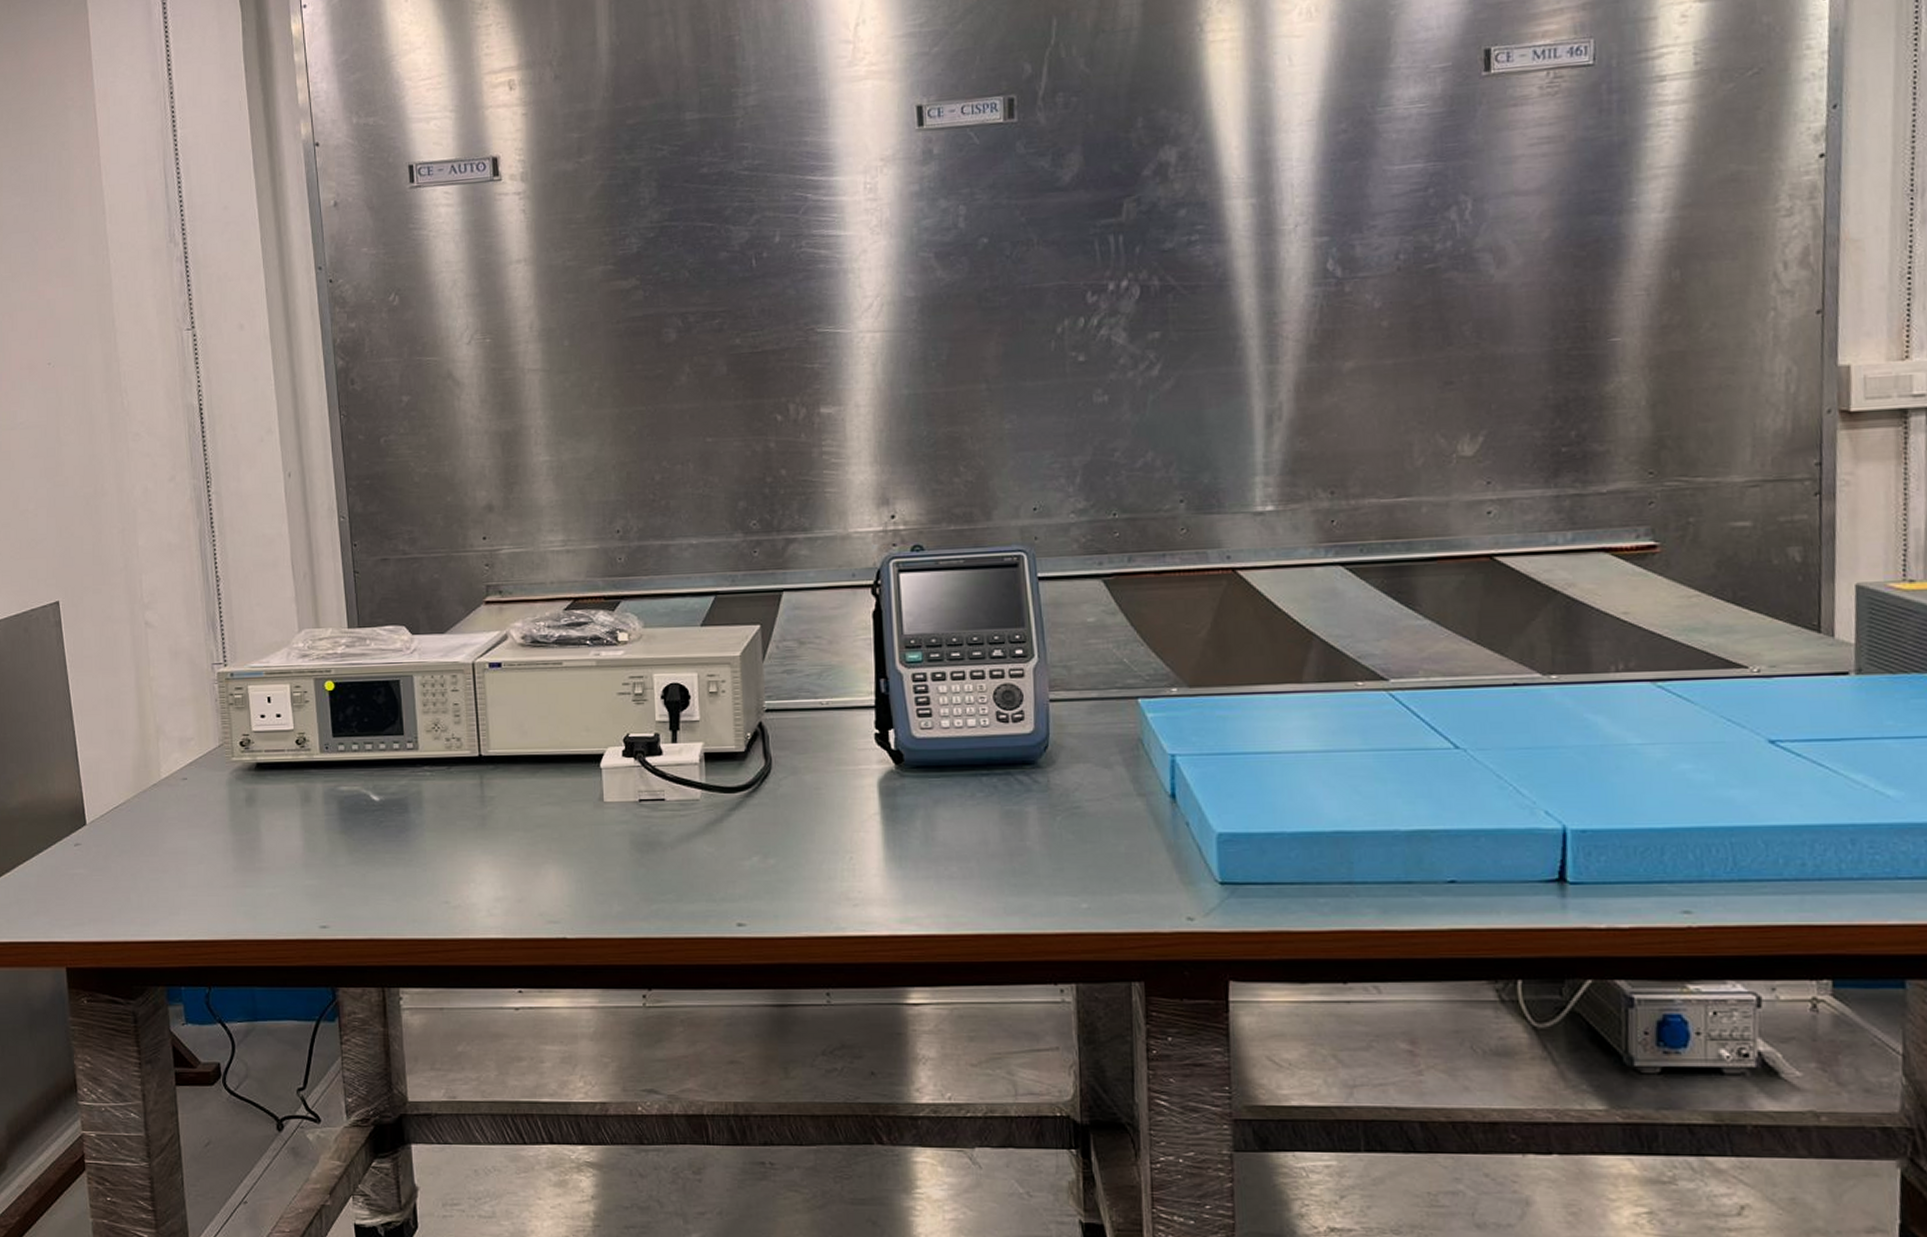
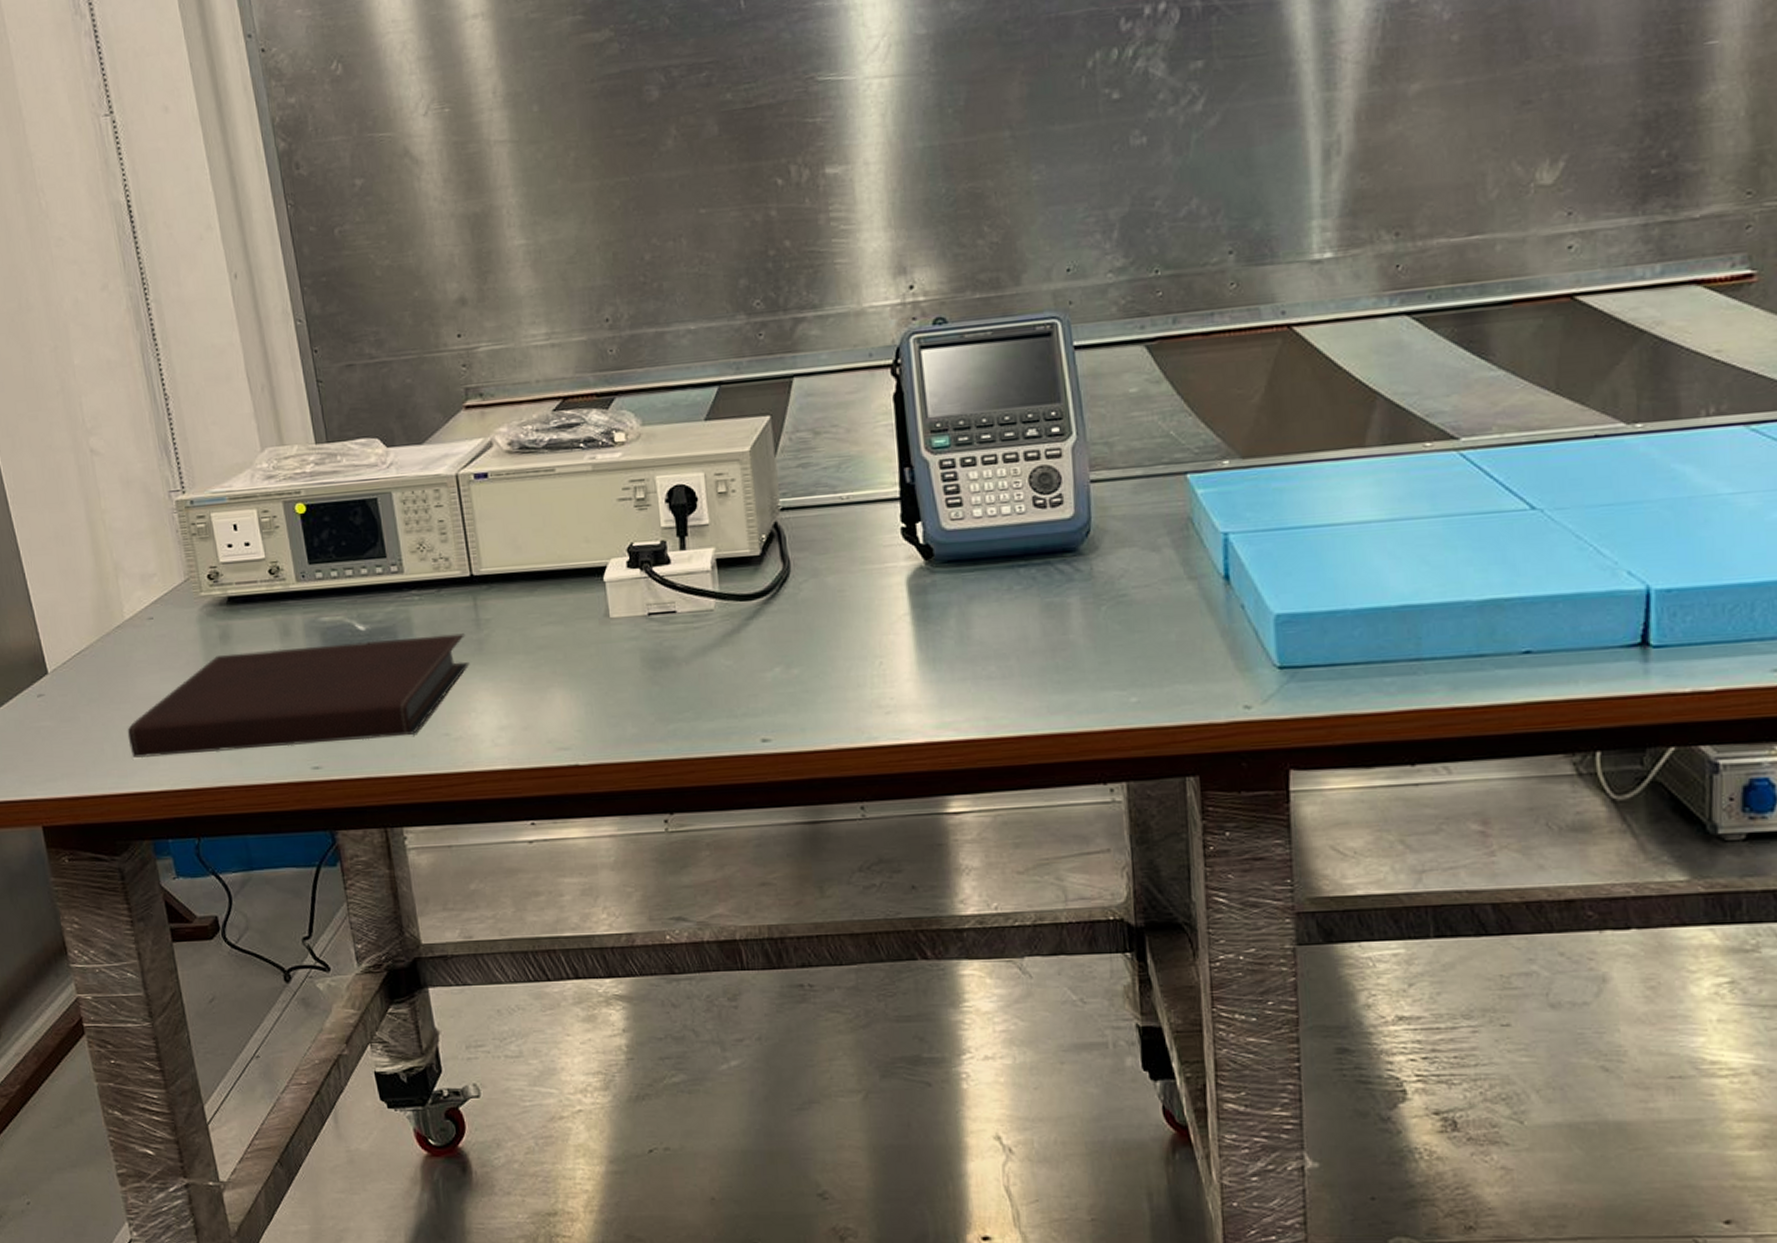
notebook: none [153,809,473,909] -> present [127,633,470,759]

